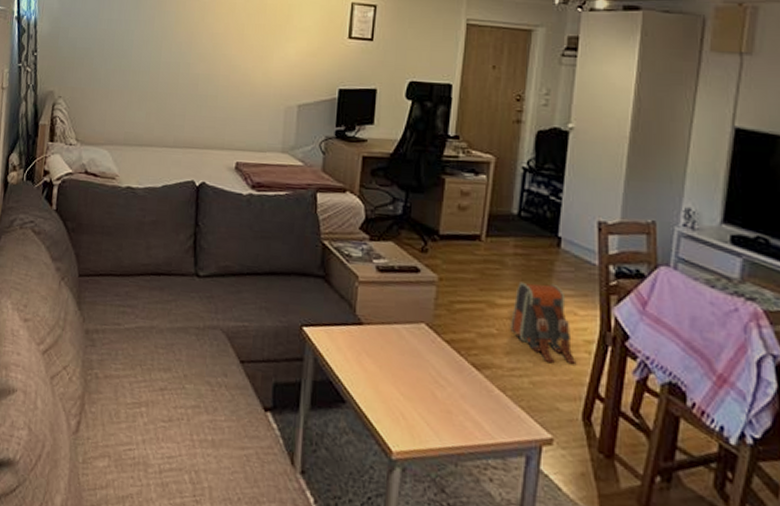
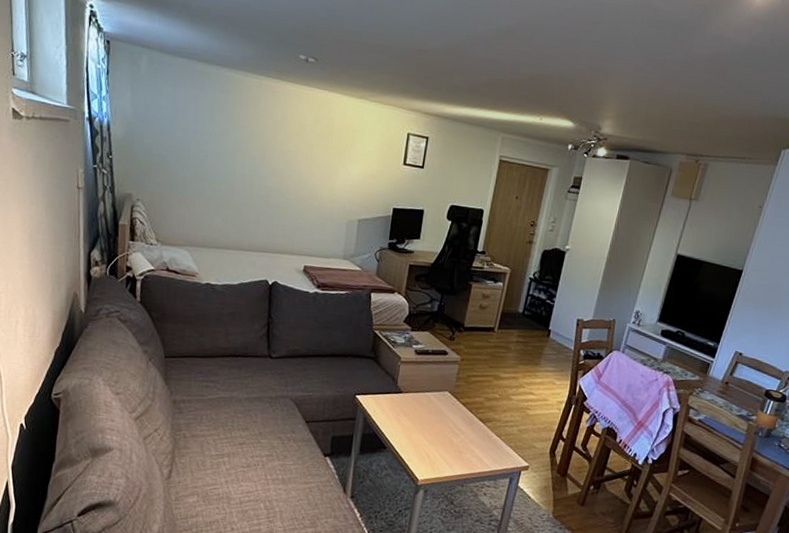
backpack: present [511,281,577,364] -> none [509,361,551,417]

